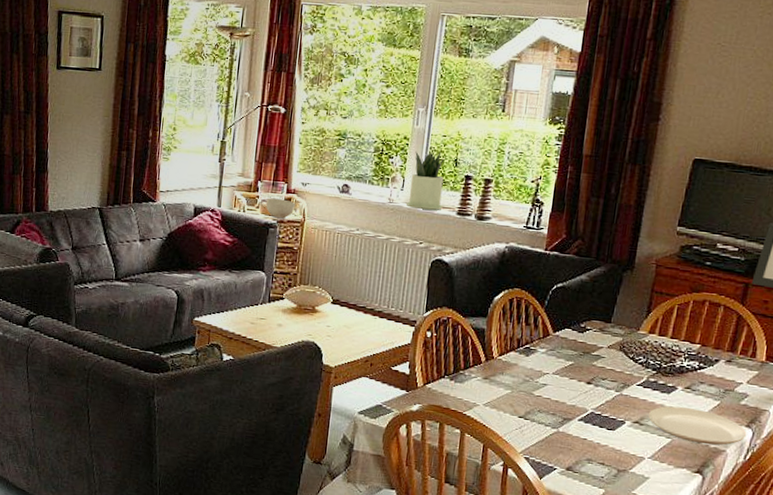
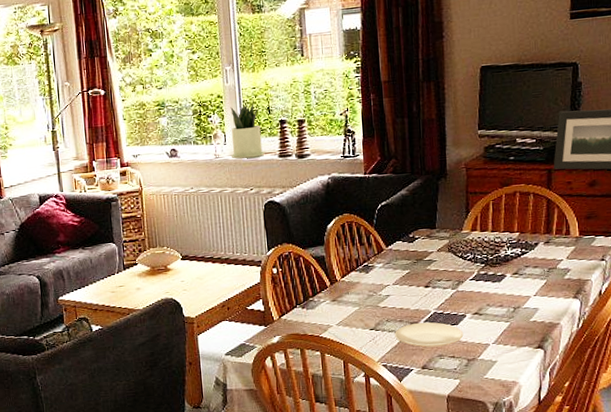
bowl: present [265,198,296,219] -> none [103,173,131,192]
plate: none [544,419,619,451] -> present [394,322,464,348]
plate: present [648,406,747,446] -> none [486,291,576,322]

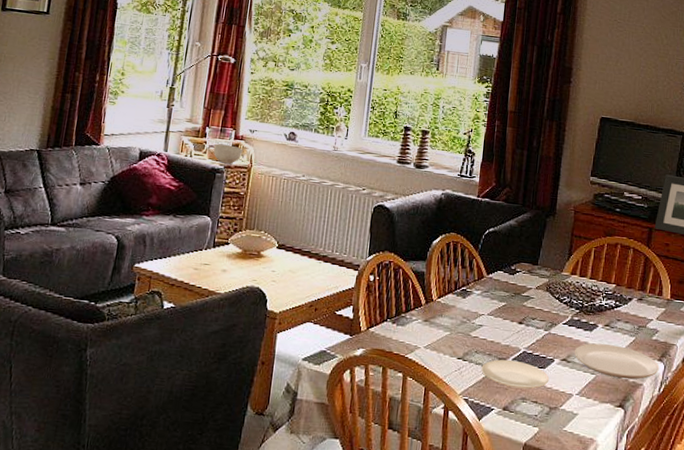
bowl: none [103,173,131,192] -> present [213,143,243,164]
planter: present [230,104,266,159] -> none [349,102,386,159]
plate: none [486,291,576,322] -> present [575,343,660,380]

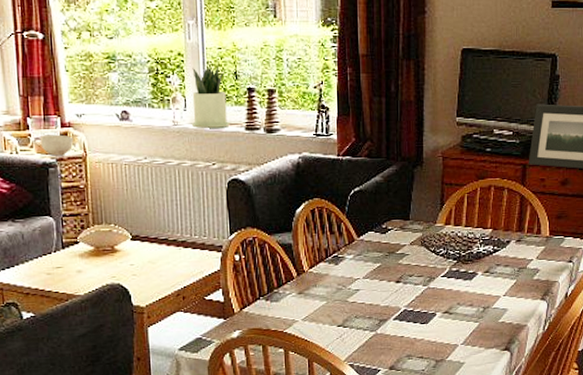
planter: none [349,102,386,159] -> present [191,67,231,129]
plate: present [481,359,550,389] -> none [363,320,433,347]
plate: present [575,343,660,380] -> none [456,290,543,323]

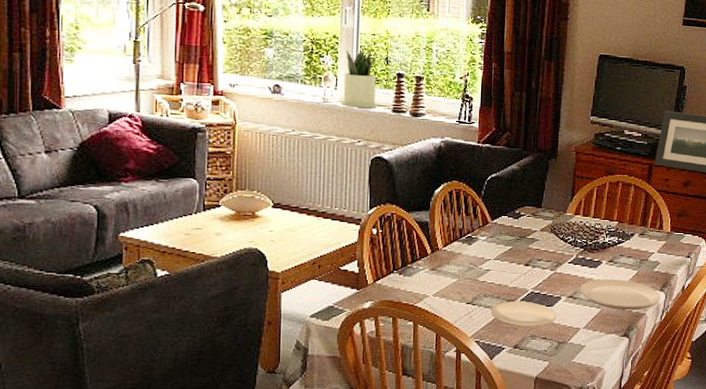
bowl: present [39,134,74,156] -> none [191,100,225,122]
plate: none [363,320,433,347] -> present [490,301,557,327]
plate: none [456,290,543,323] -> present [580,279,661,310]

